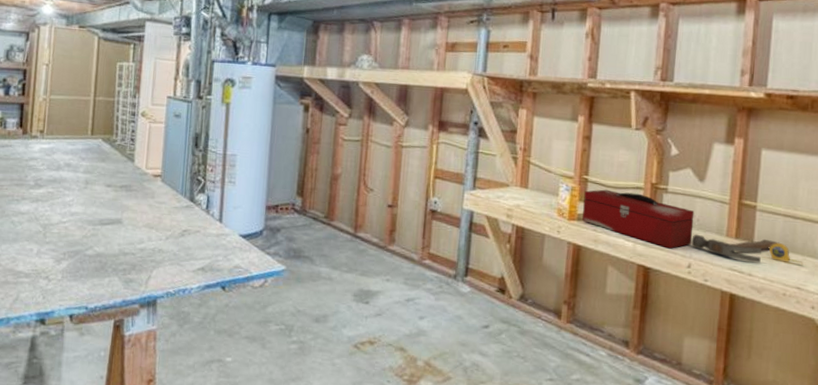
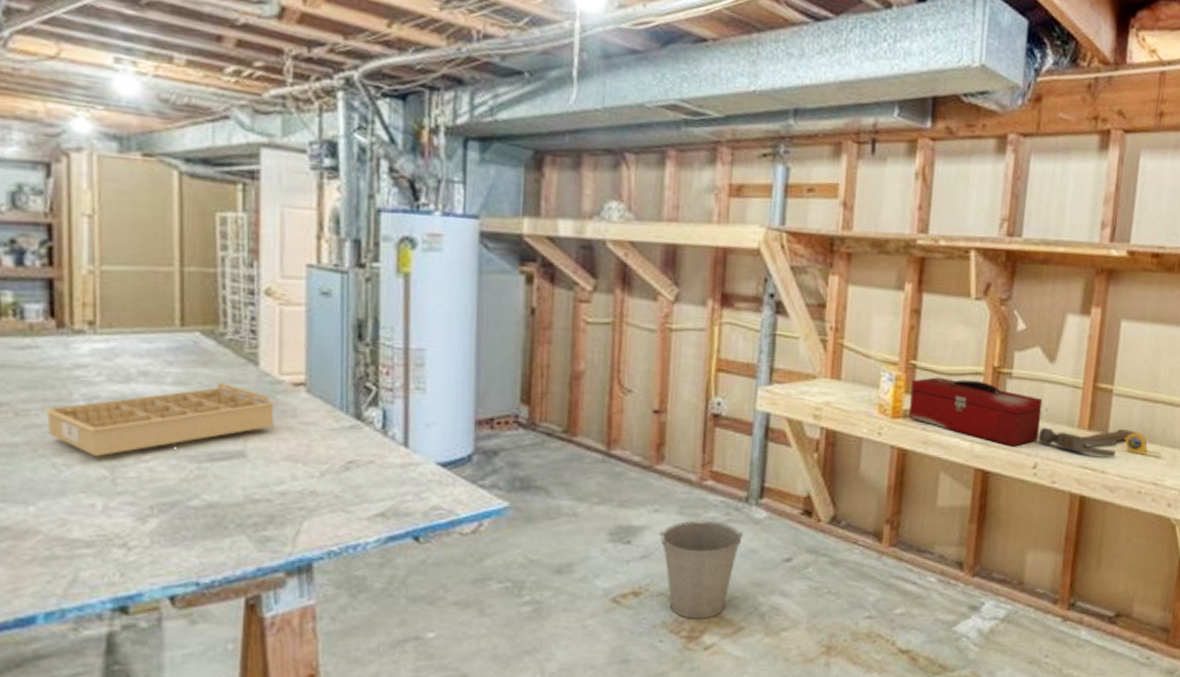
organizer tray: none [10,172,143,218] -> present [42,381,277,457]
bucket: none [389,289,452,368] -> present [659,520,743,619]

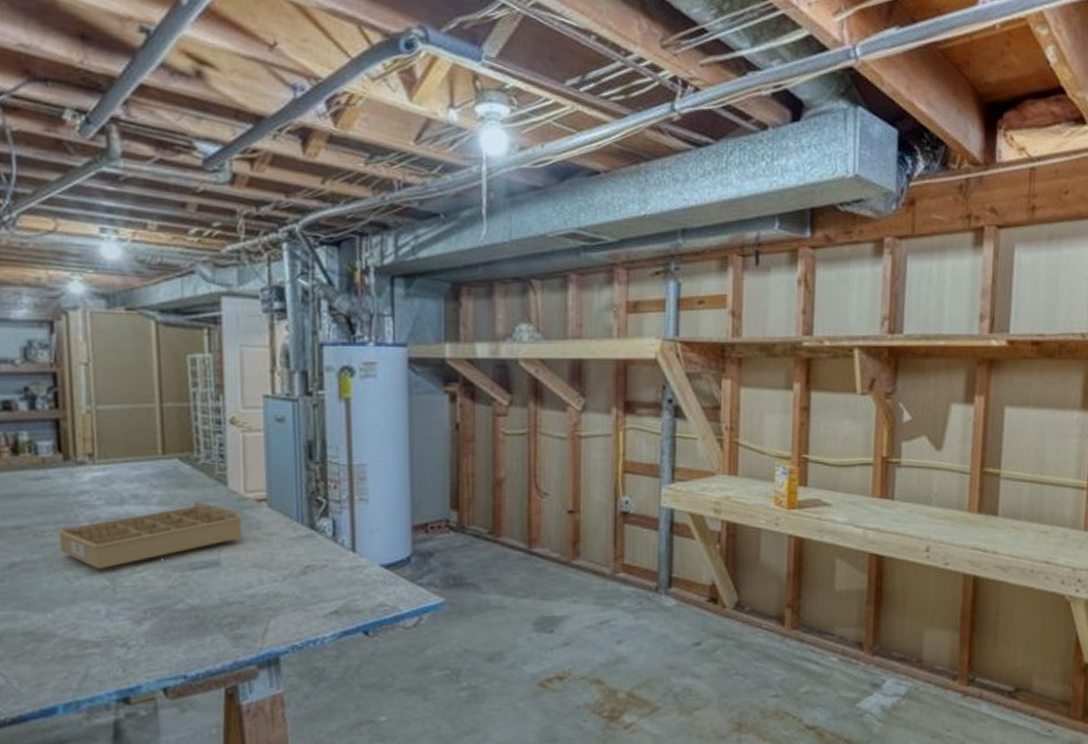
bucket: present [659,520,743,619] -> none [579,609,655,700]
toolbox: present [909,377,1043,447] -> none [804,469,932,532]
claw hammer: present [1038,427,1136,458] -> none [929,511,1026,539]
tape measure: present [1125,433,1162,458] -> none [1015,514,1052,537]

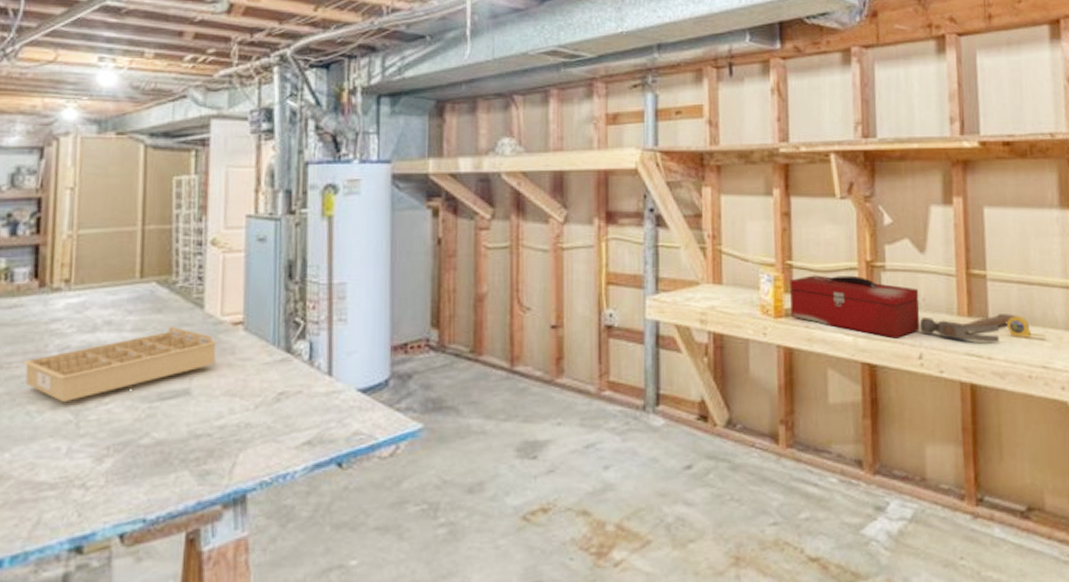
toolbox: none [804,469,932,532] -> present [790,275,920,339]
claw hammer: none [929,511,1026,539] -> present [919,314,1017,343]
tape measure: none [1015,514,1052,537] -> present [1007,316,1046,340]

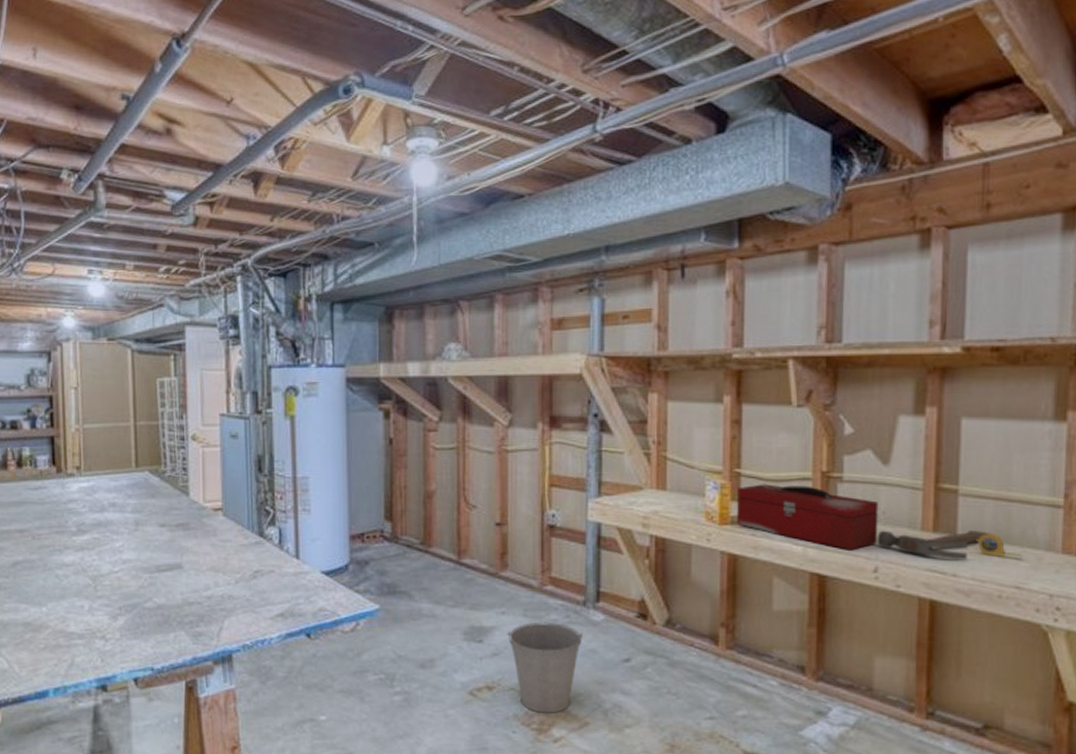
organizer tray: present [22,326,218,403] -> none [49,509,202,570]
bucket: none [563,430,643,534] -> present [507,621,583,713]

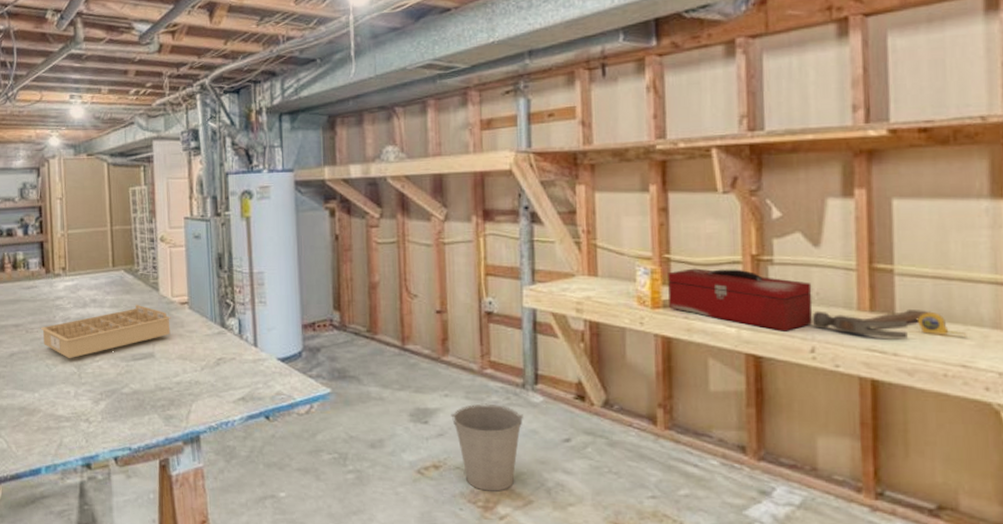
organizer tray: none [49,509,202,570] -> present [40,304,171,359]

